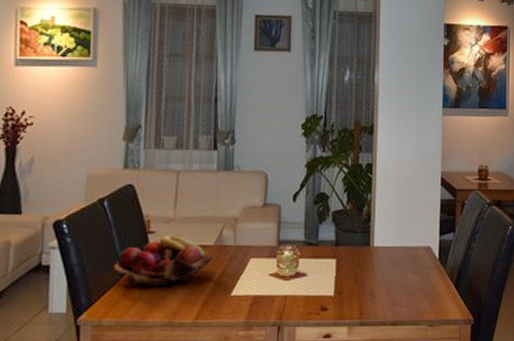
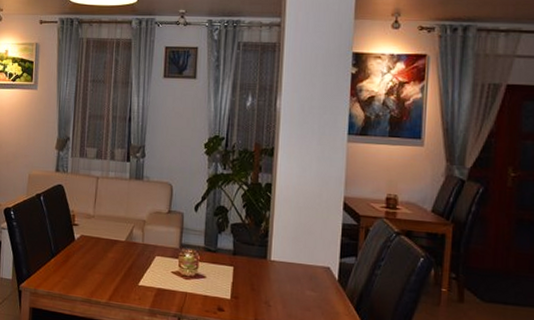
fruit basket: present [113,235,214,288] -> none [46,228,125,270]

